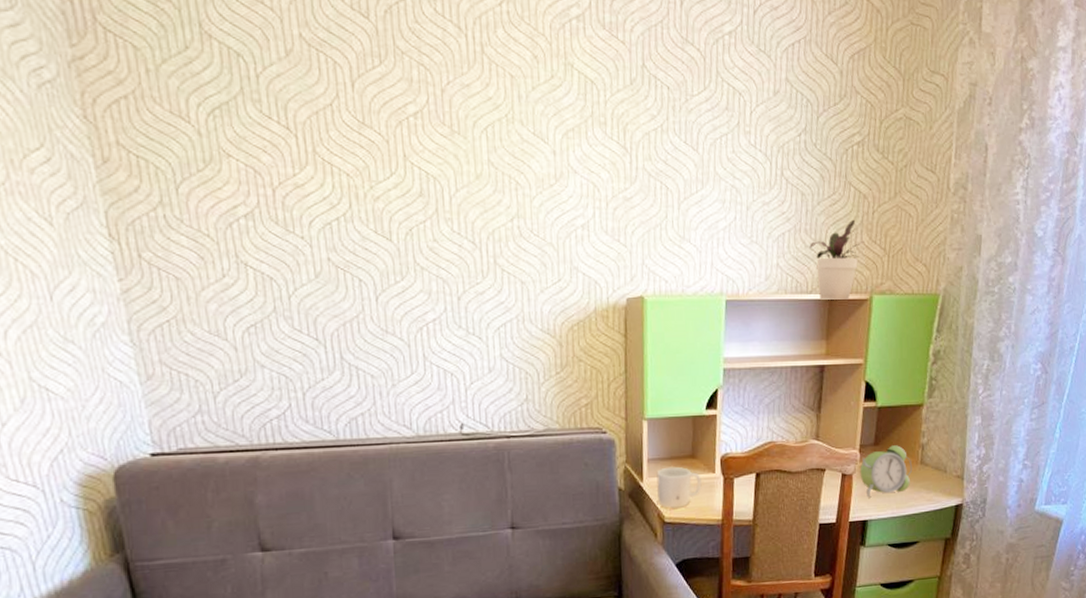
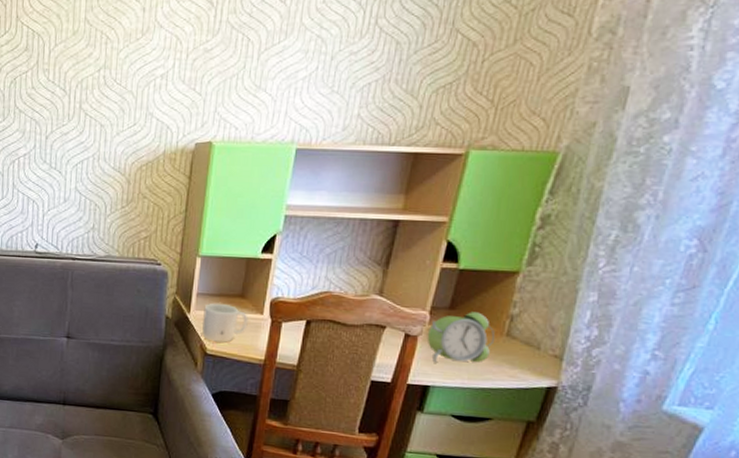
potted plant: present [809,219,865,300] -> none [398,69,468,153]

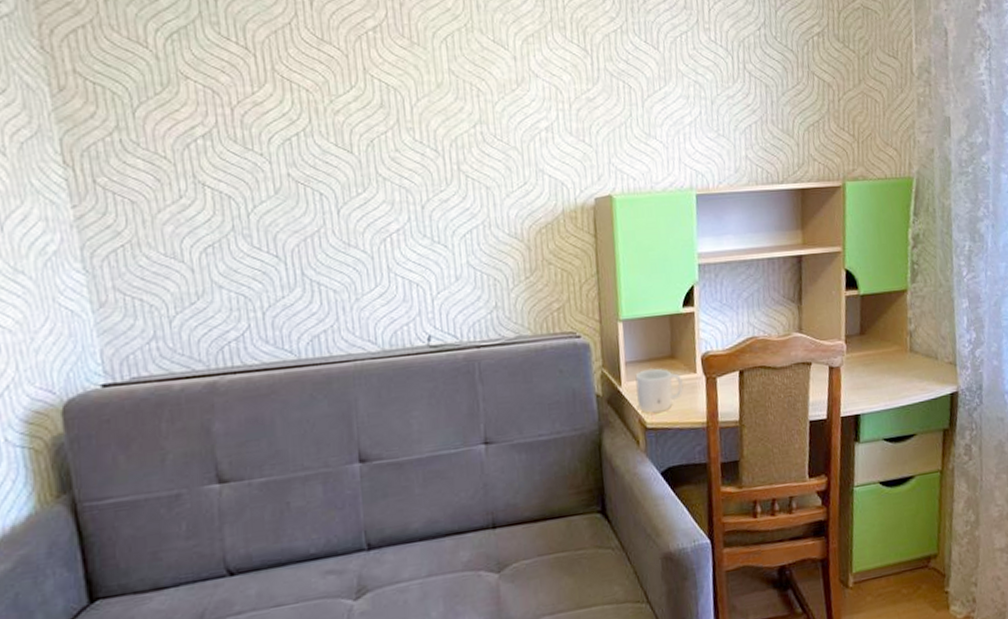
alarm clock: present [426,312,496,363] -> none [847,333,903,390]

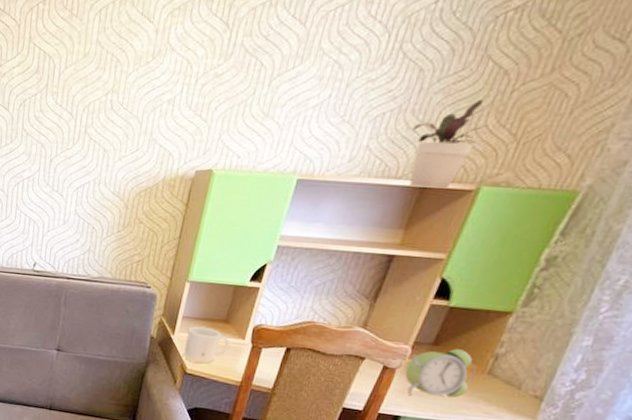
potted plant: none [777,108,833,189] -> present [409,99,490,189]
alarm clock: none [847,333,903,390] -> present [404,349,476,398]

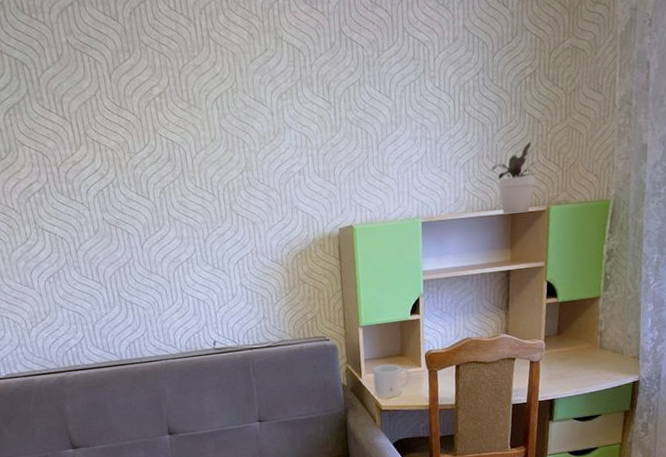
alarm clock: present [404,349,476,398] -> none [545,333,593,380]

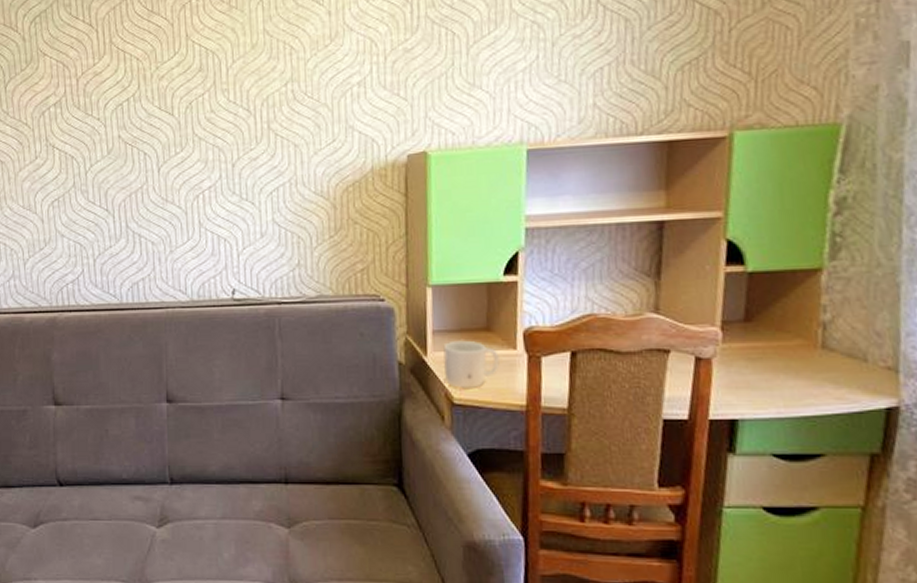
potted plant: present [491,142,541,214] -> none [638,41,719,142]

